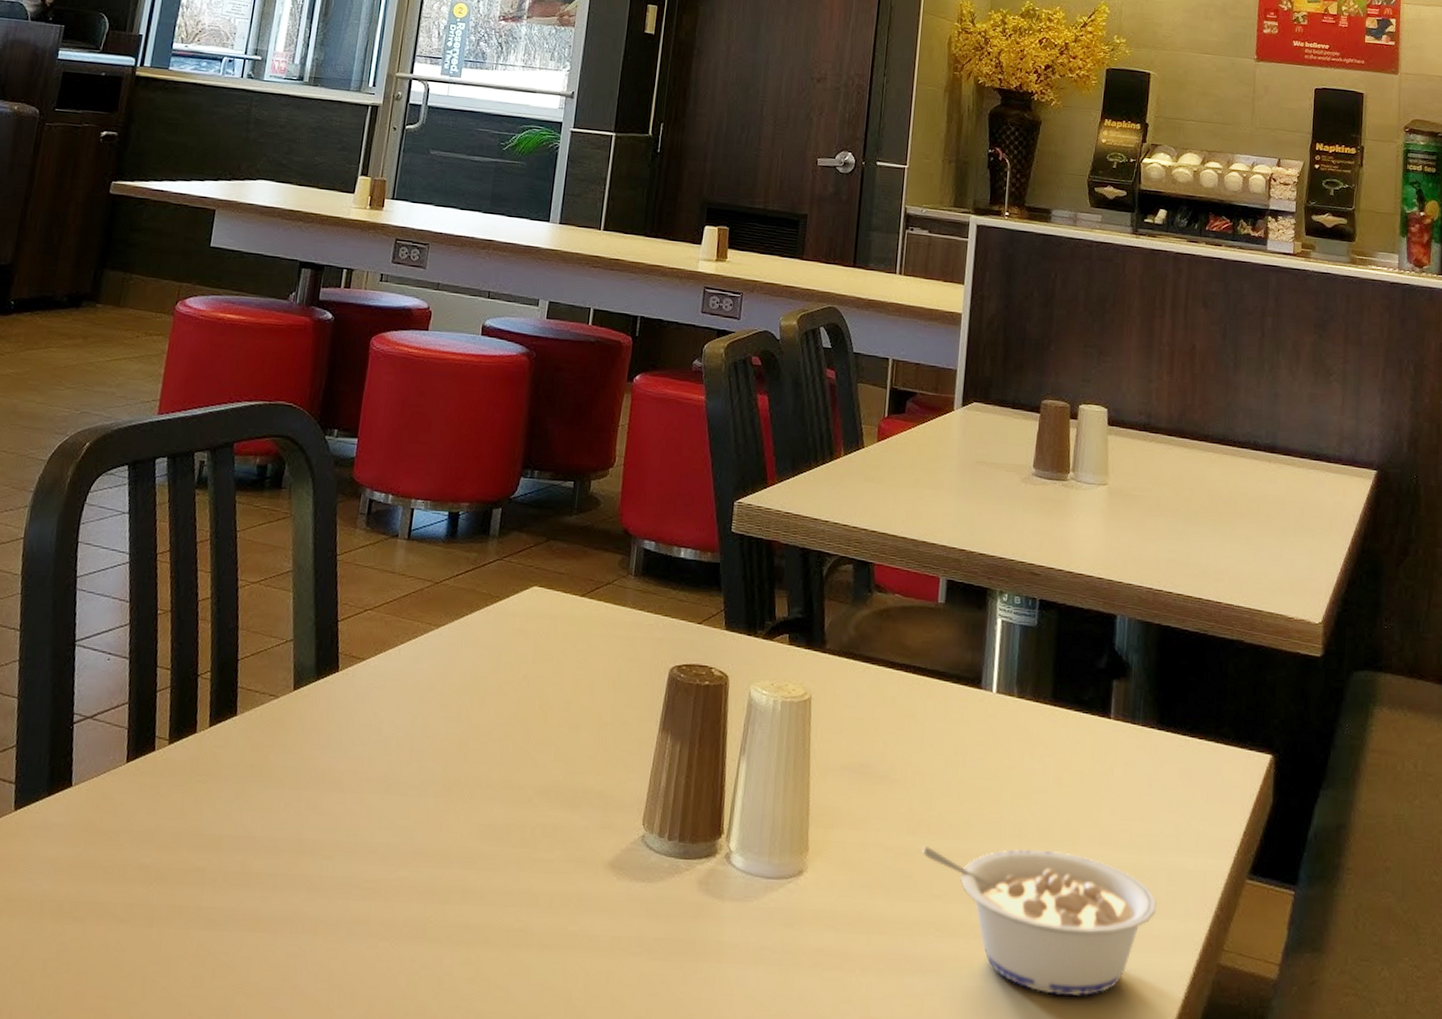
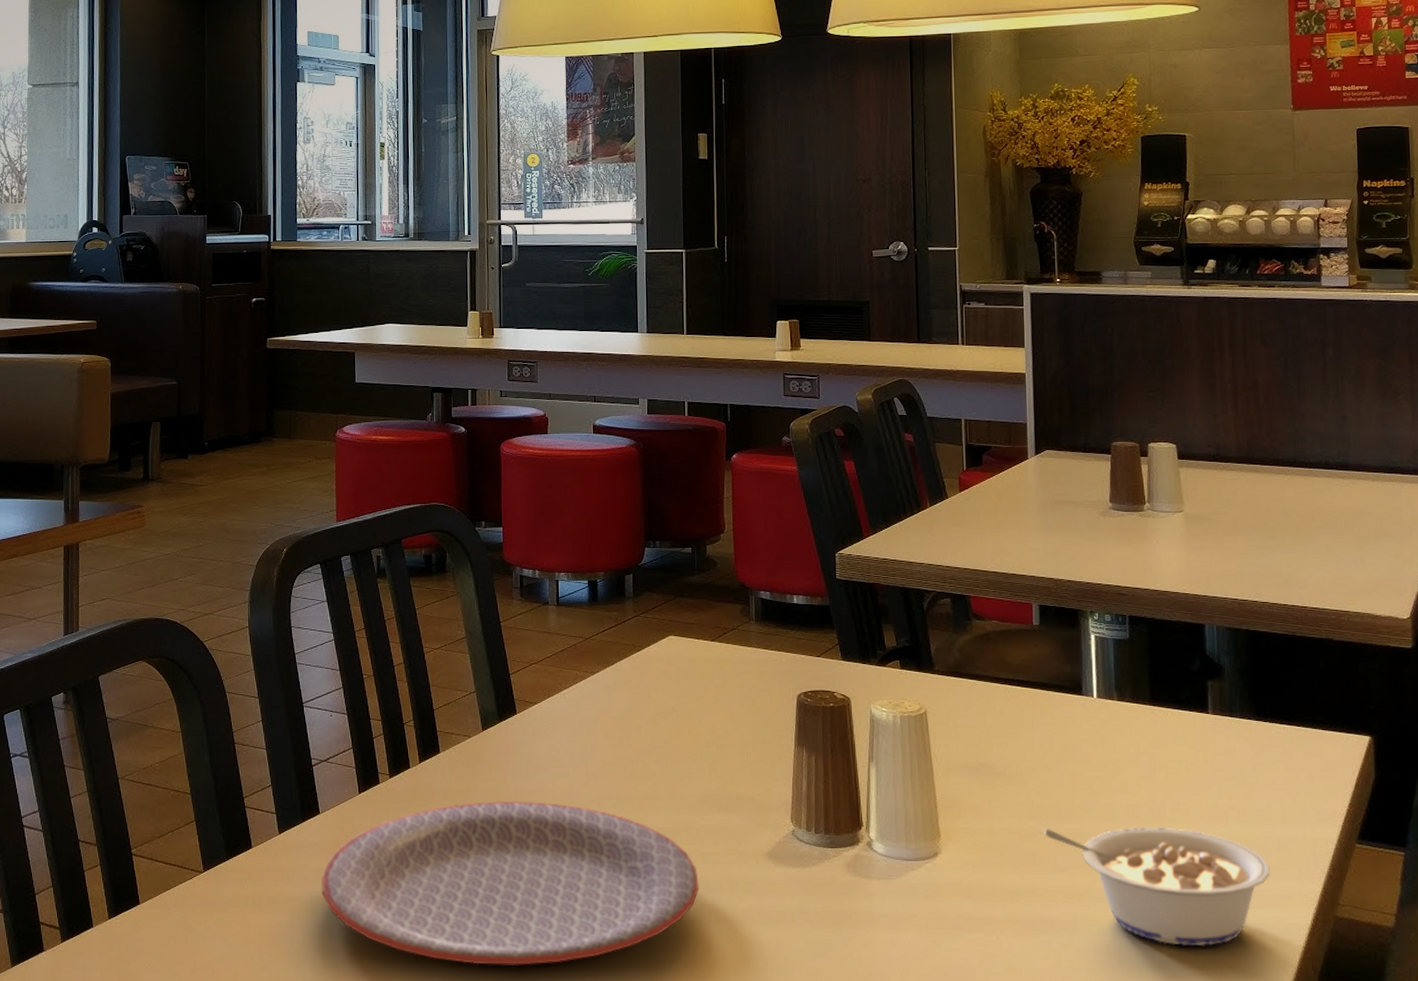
plate: none [56,781,525,997] -> present [321,800,699,965]

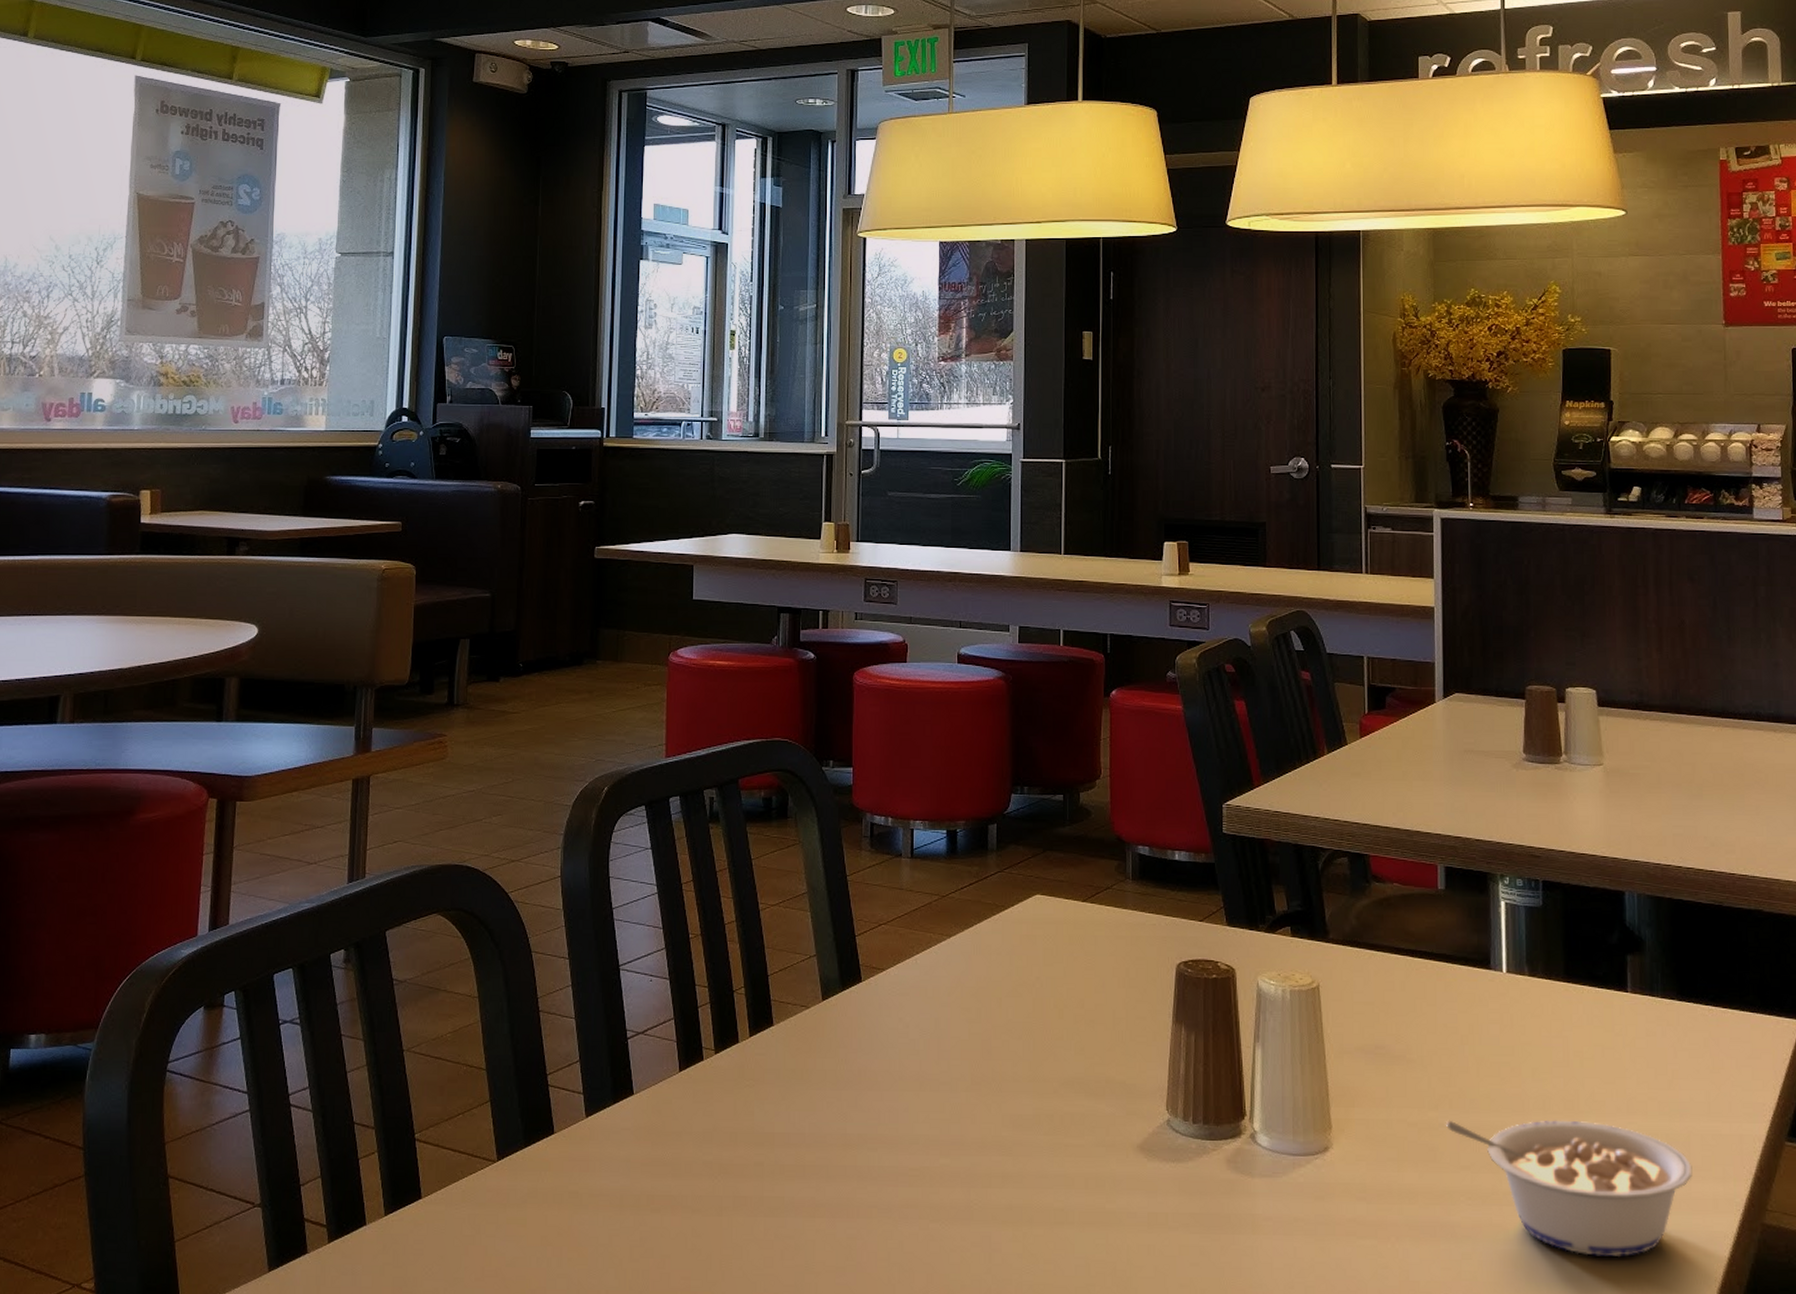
plate: present [321,800,699,965] -> none [633,1082,1061,1274]

